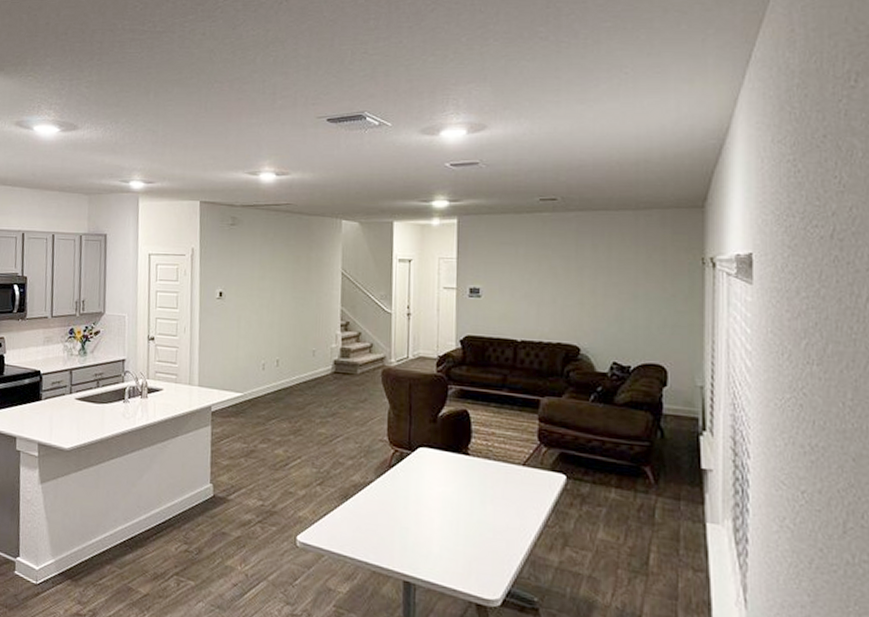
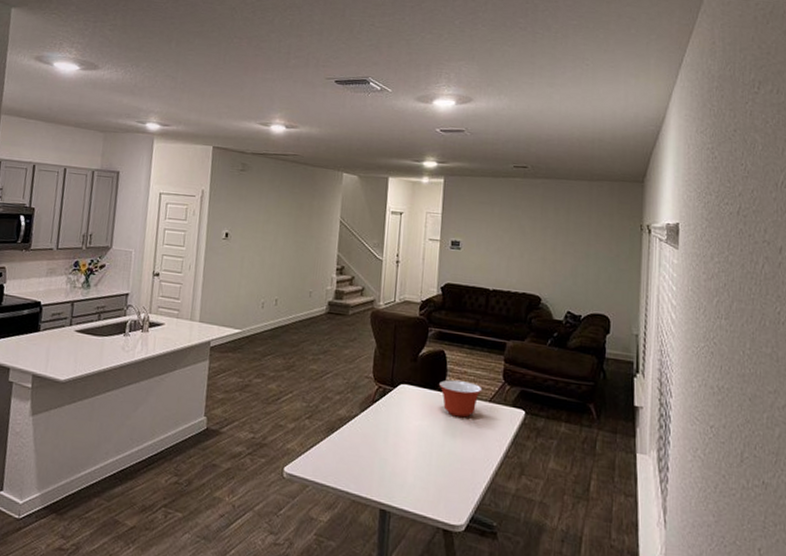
mixing bowl: none [464,442,514,484] -> present [439,380,483,418]

